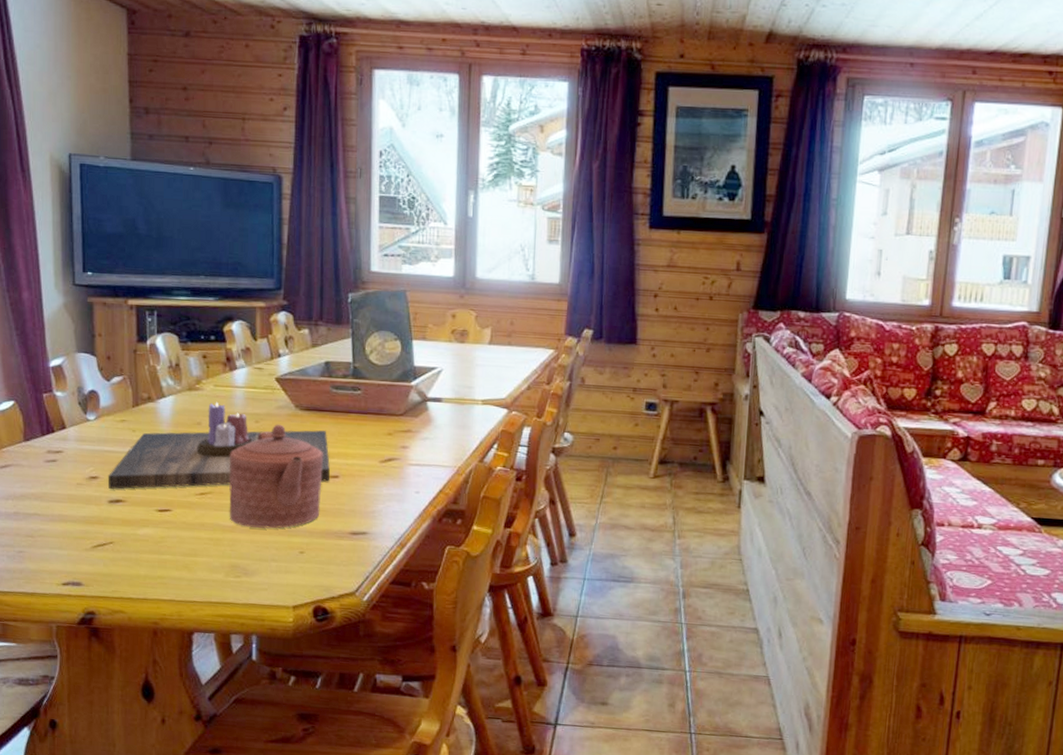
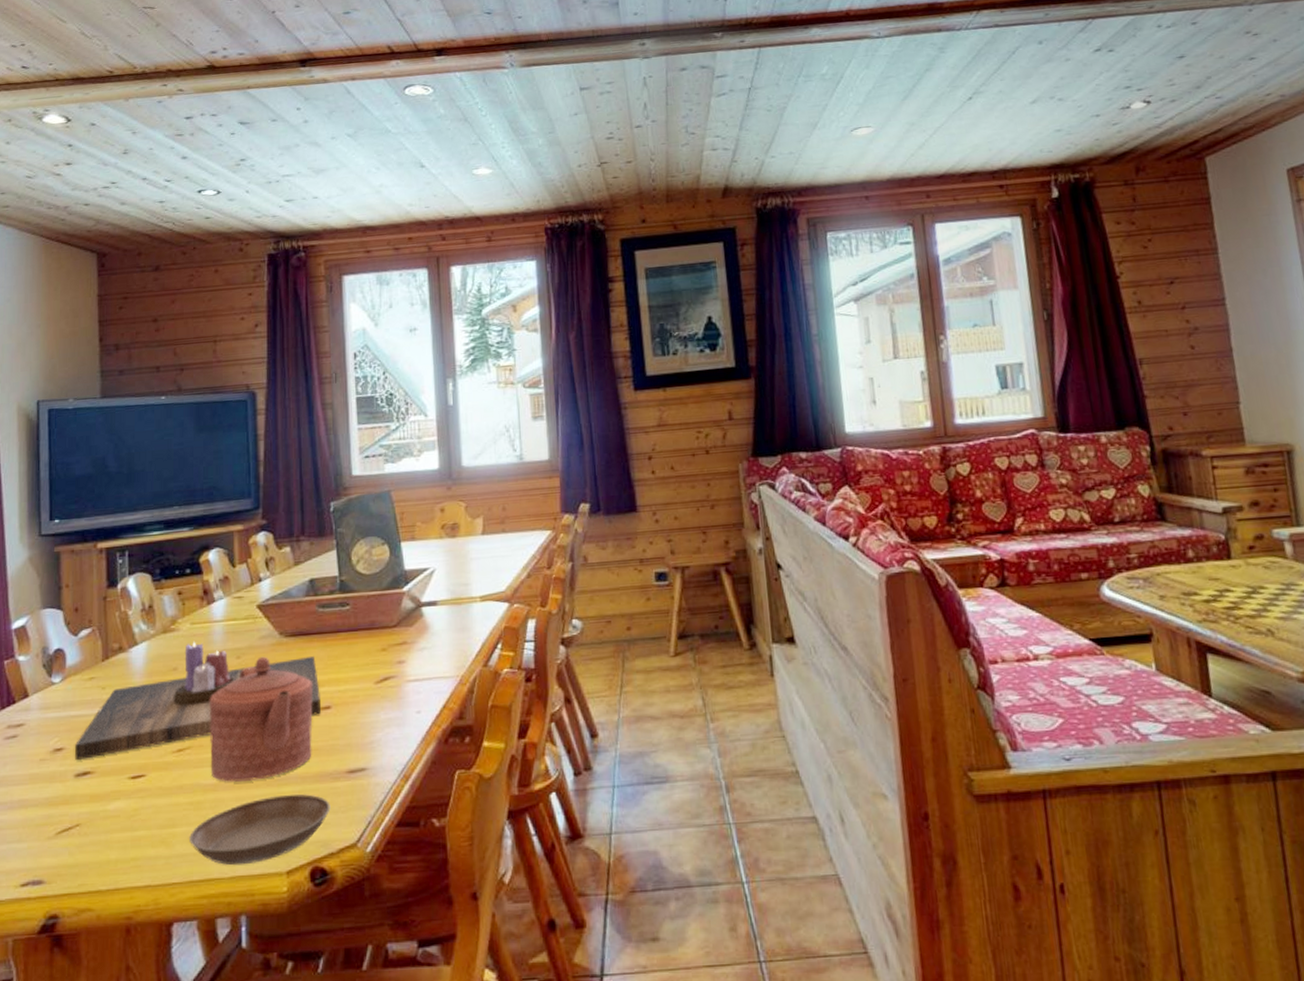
saucer: none [209,544,334,596] -> present [189,794,330,866]

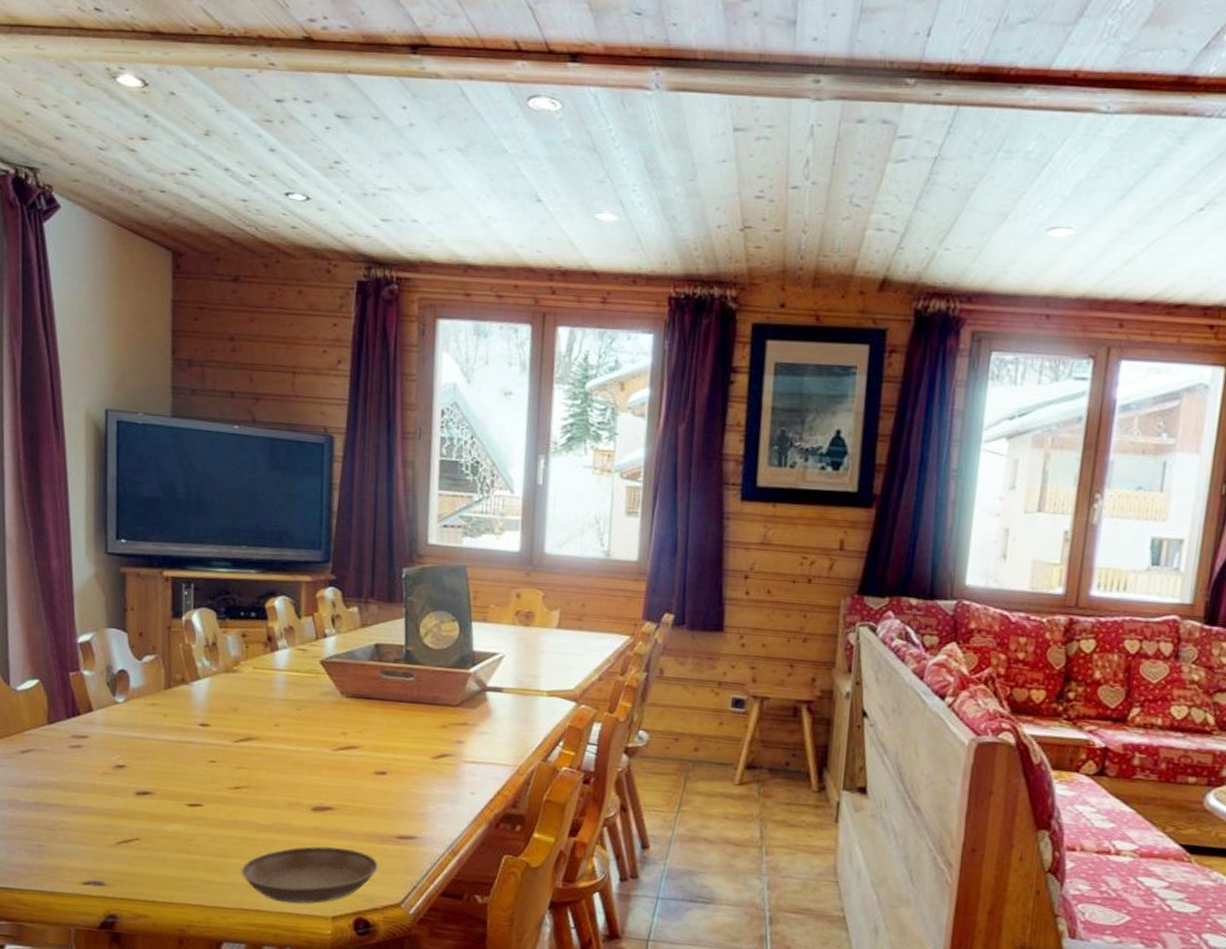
candle: present [75,641,321,760] -> none [136,685,377,780]
teapot: present [209,656,313,782] -> none [265,712,370,829]

